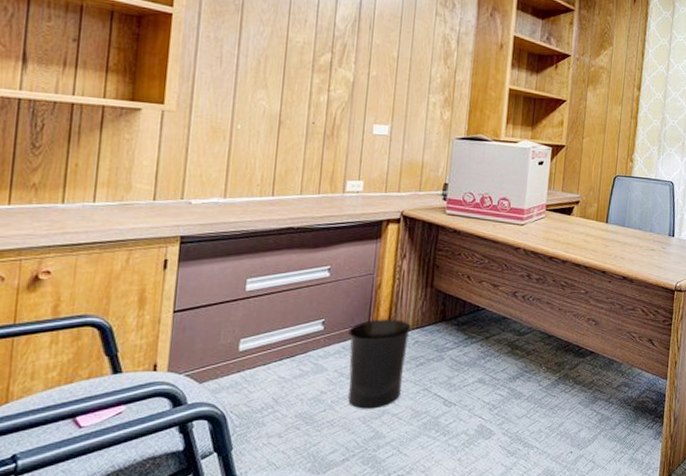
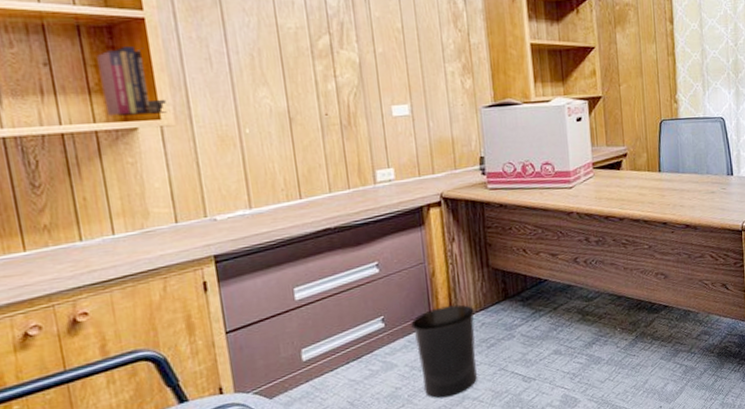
books: none [116,35,172,100] -> present [96,46,167,116]

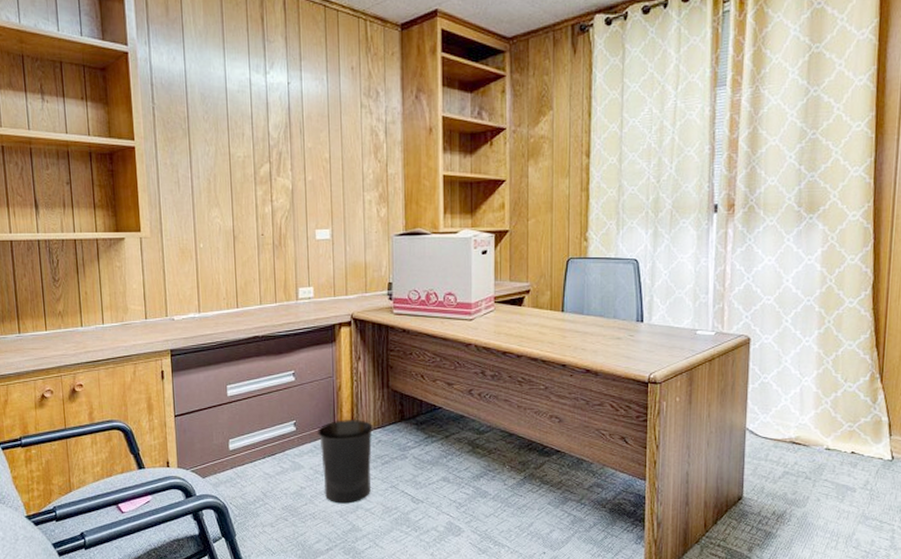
books: present [96,46,167,116] -> none [101,170,145,228]

